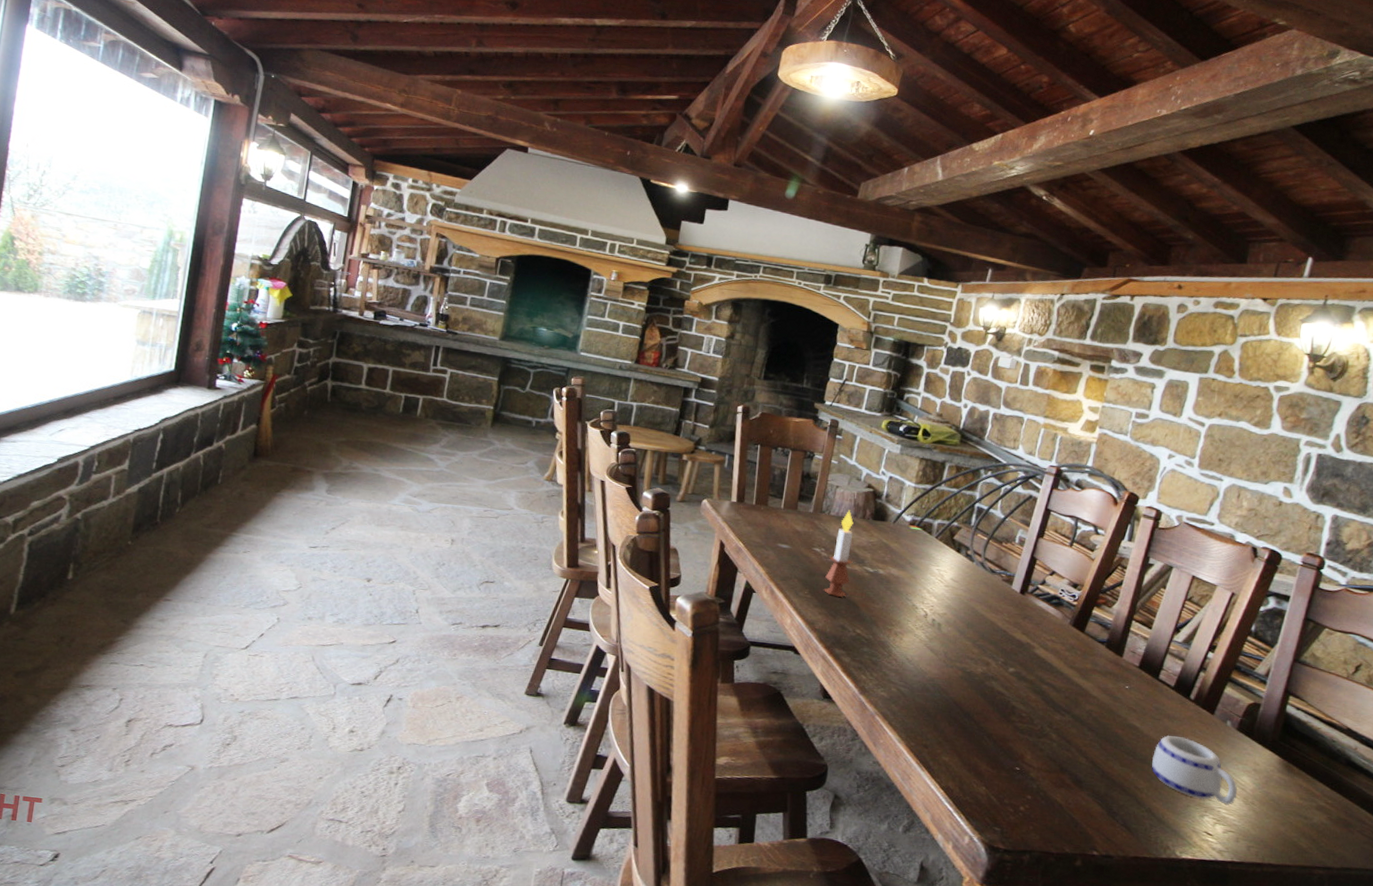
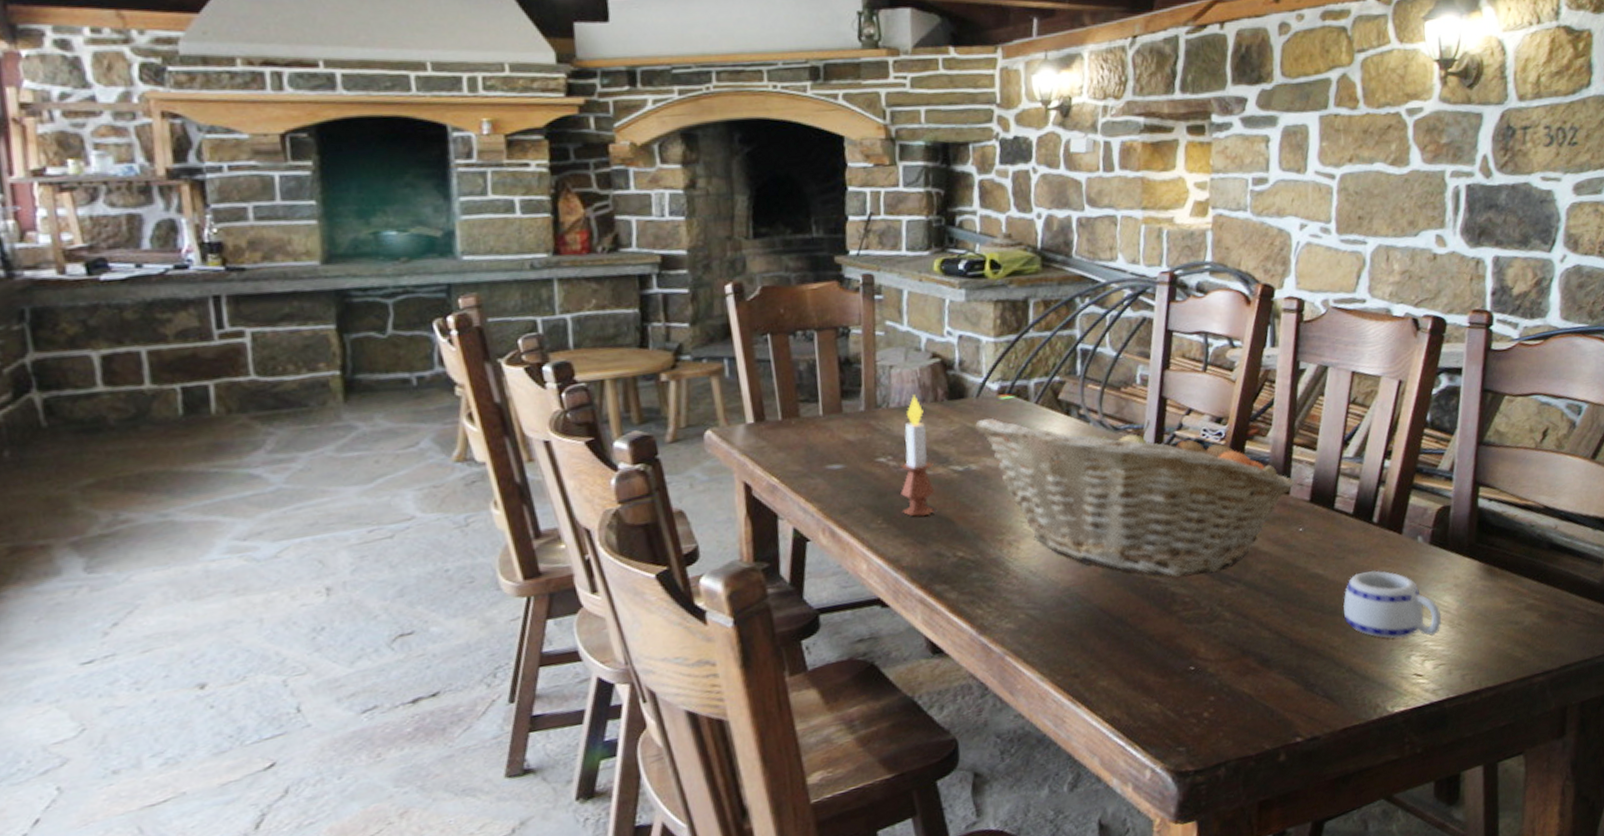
fruit basket: none [888,539,1129,701] -> present [975,418,1295,578]

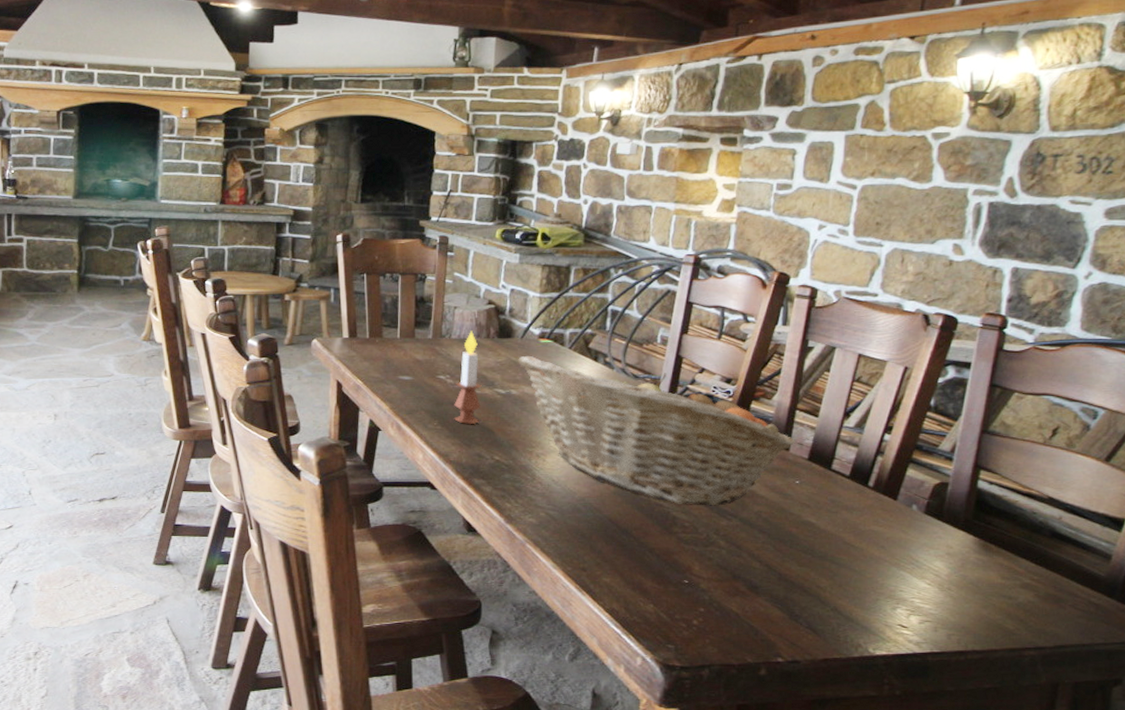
mug: present [1343,570,1442,639] -> none [833,528,931,595]

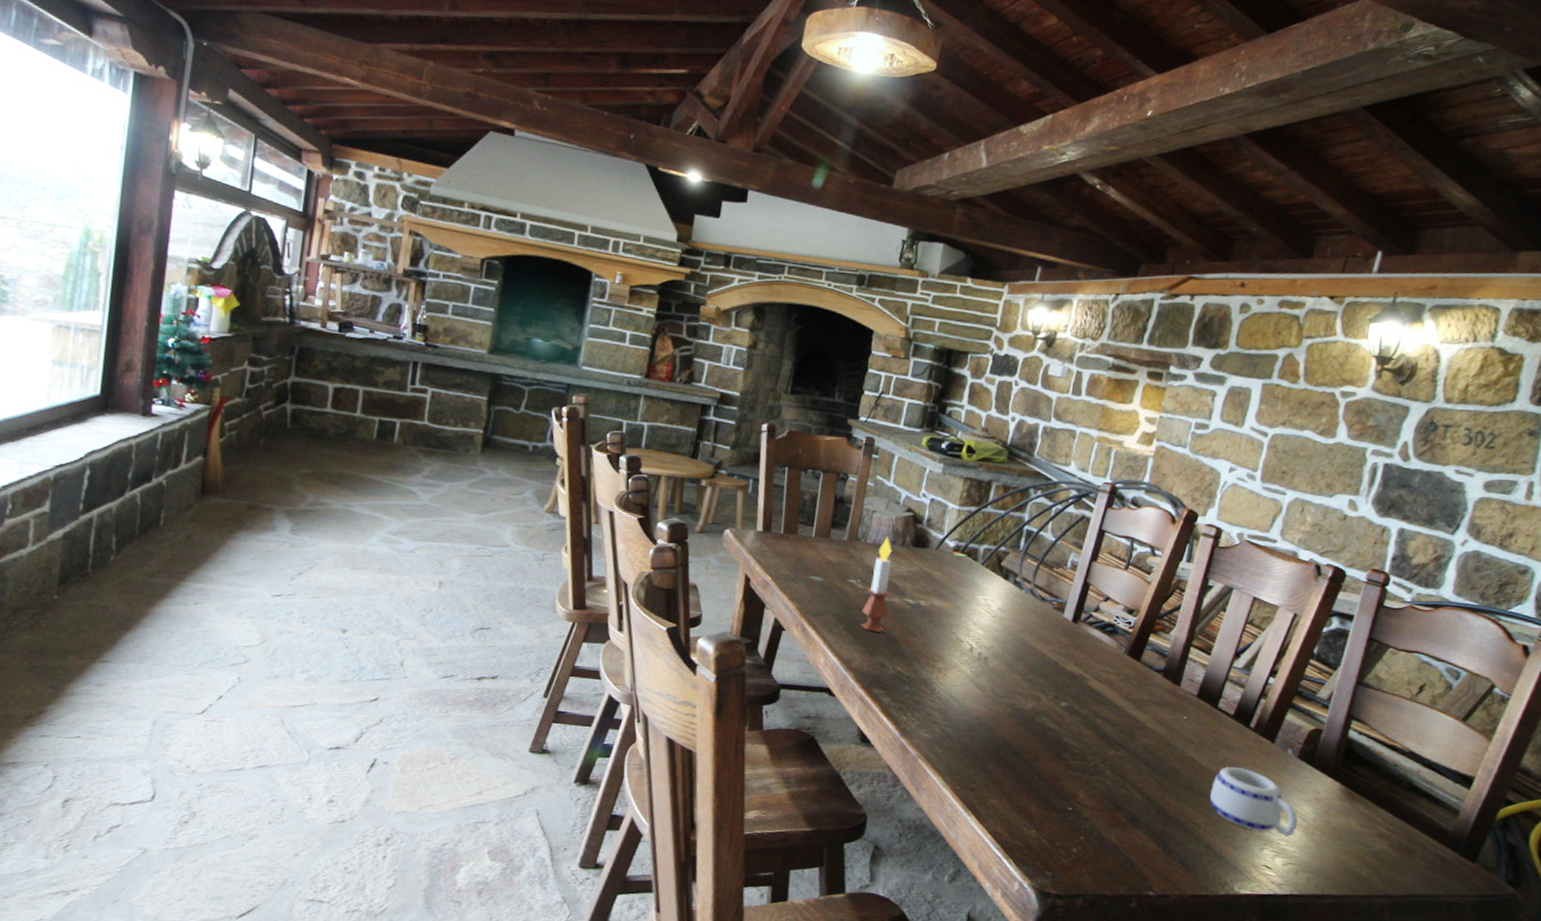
fruit basket: present [518,355,795,506] -> none [930,567,1187,736]
mug: none [833,528,931,595] -> present [1210,767,1298,837]

